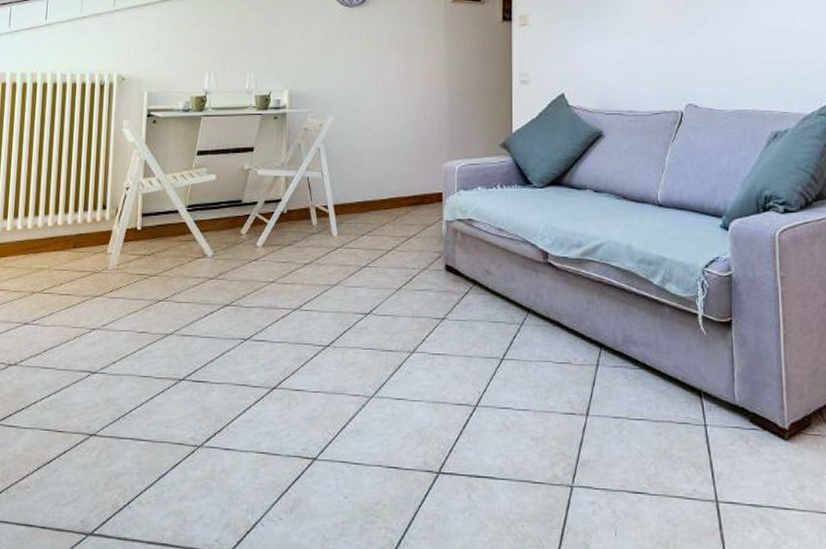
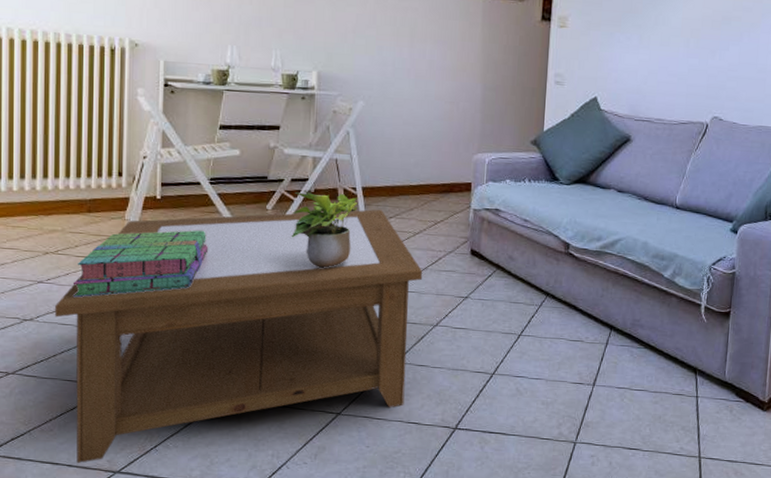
coffee table: none [37,226,397,526] -> present [54,209,423,464]
stack of books: none [56,260,185,339] -> present [72,230,209,298]
potted plant: none [265,212,330,294] -> present [291,190,359,268]

